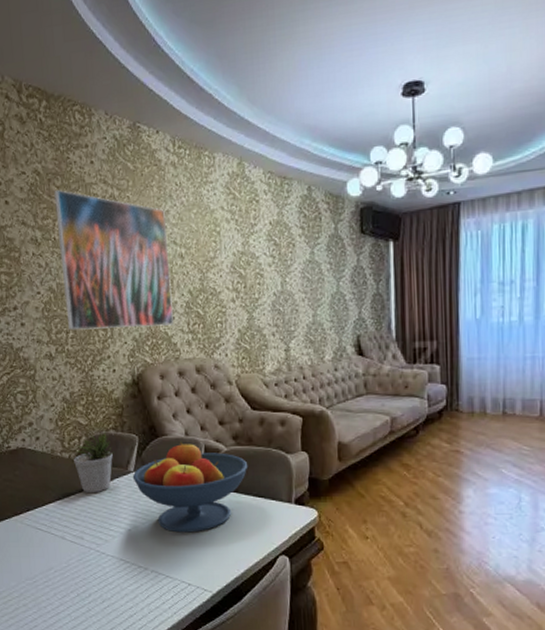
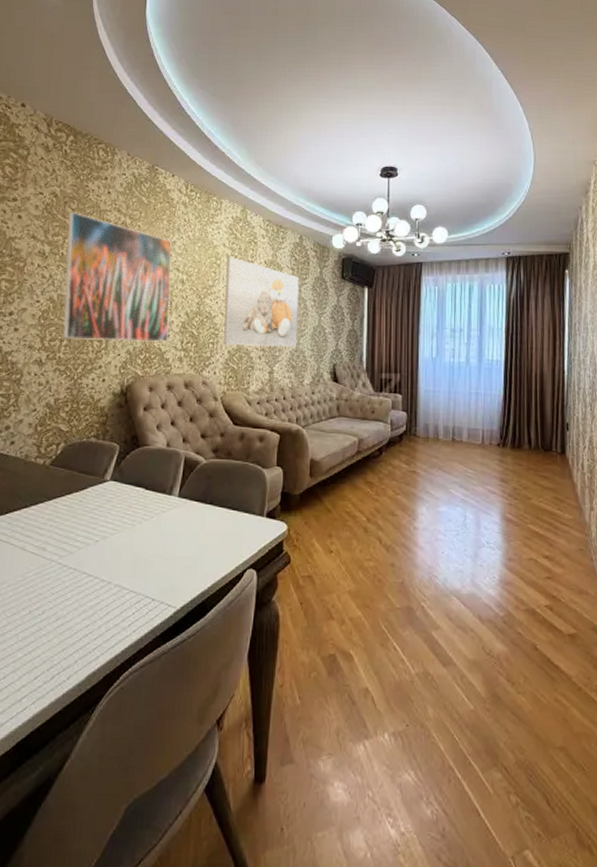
potted plant: present [74,431,115,494] -> none [48,439,93,502]
fruit bowl: present [132,441,248,533] -> none [108,452,225,545]
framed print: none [227,221,314,323] -> present [224,257,299,347]

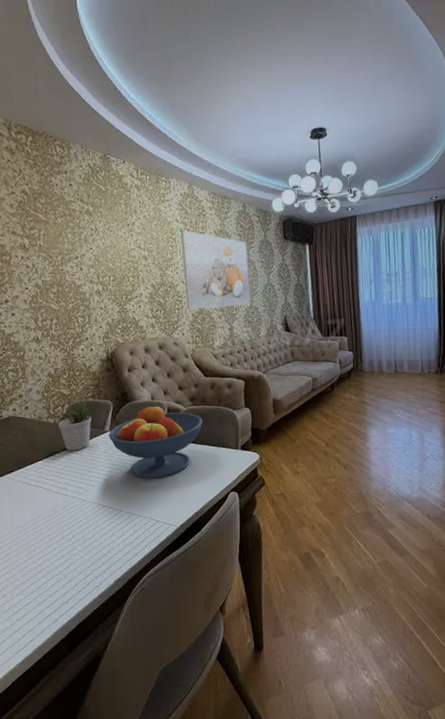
potted plant: none [48,439,93,502] -> present [58,399,93,451]
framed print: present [63,212,172,342] -> none [38,206,141,318]
fruit bowl: none [108,452,225,545] -> present [108,404,203,479]

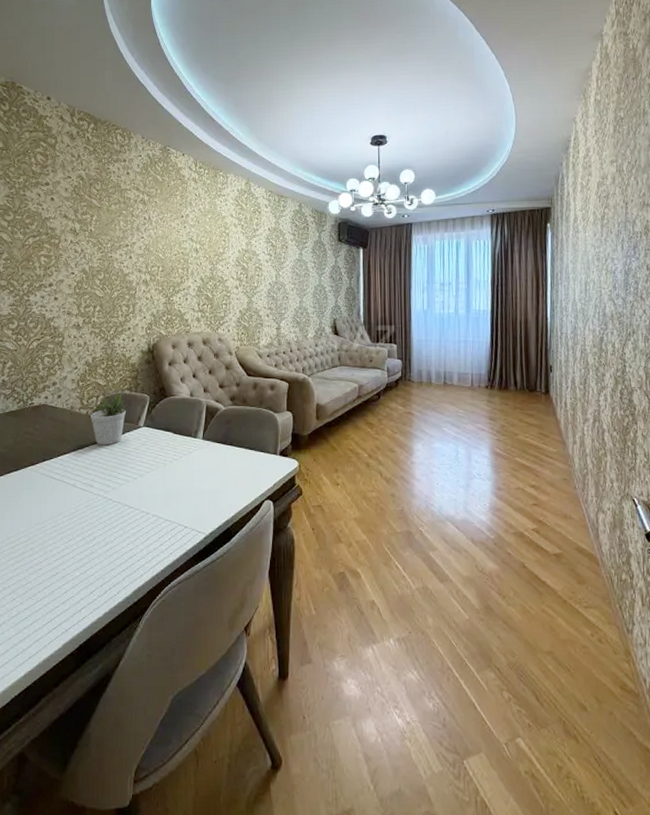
fruit bowl: present [108,404,203,479] -> none [142,401,242,481]
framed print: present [181,230,251,309] -> none [235,226,301,306]

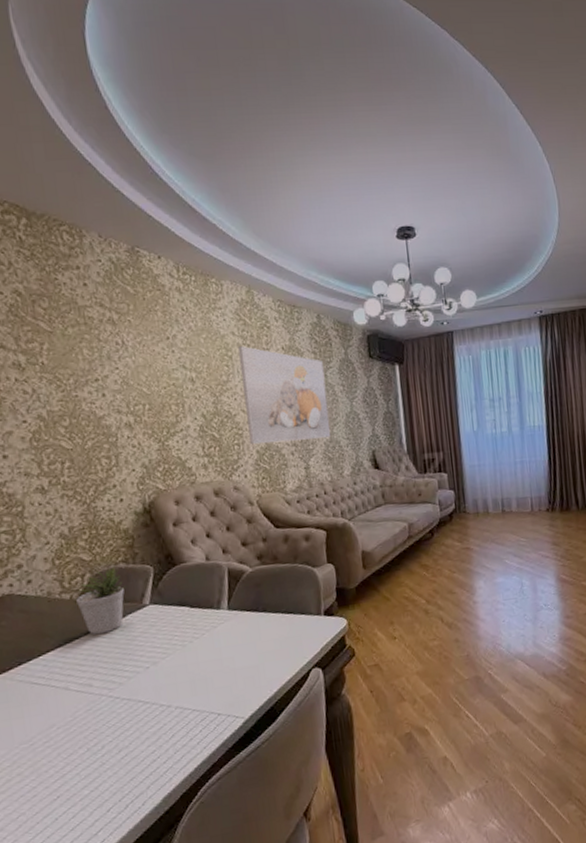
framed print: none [235,226,301,306] -> present [238,346,331,445]

